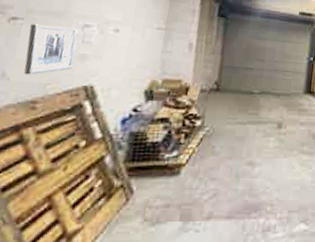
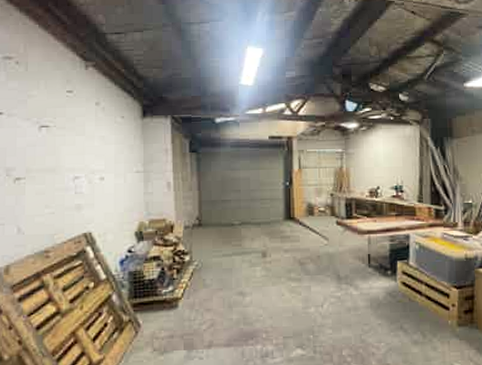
wall art: present [24,24,78,75] -> none [32,181,72,228]

